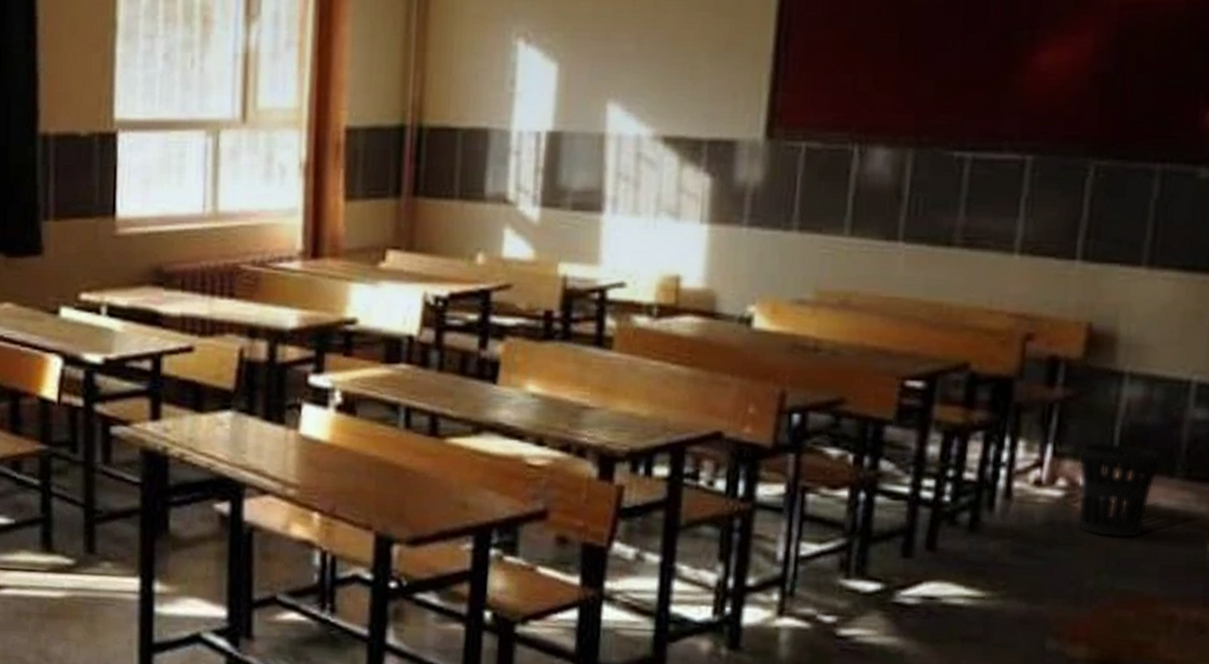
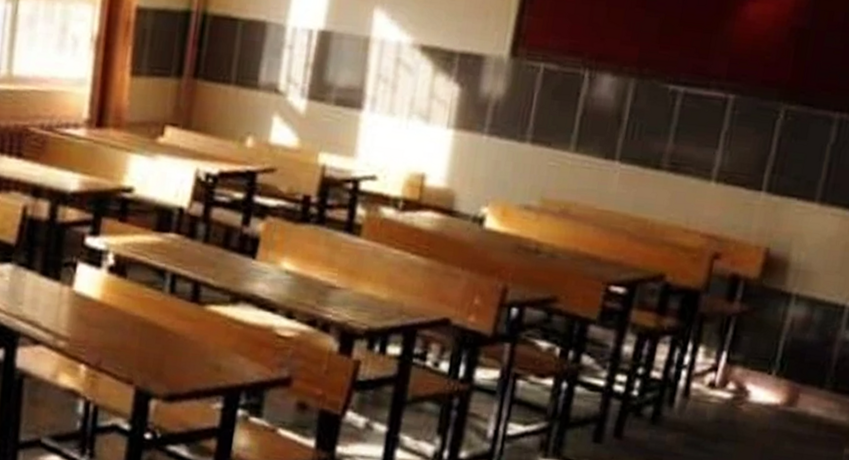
wastebasket: present [1076,442,1163,539] -> none [740,353,816,439]

